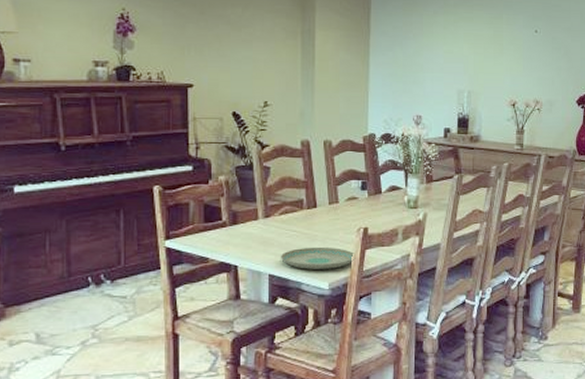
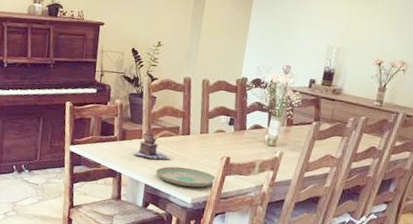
teapot: none [248,211,296,242] -> present [132,132,170,160]

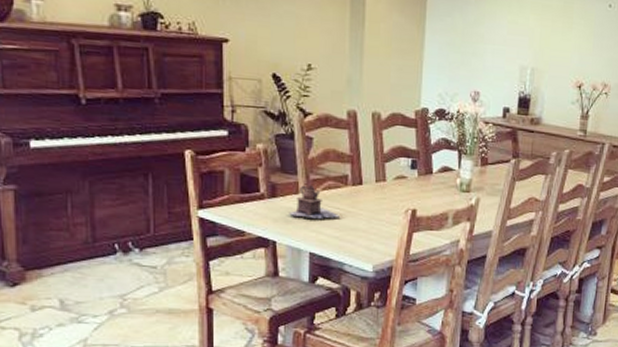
plate: present [156,166,216,188] -> none [323,226,402,251]

